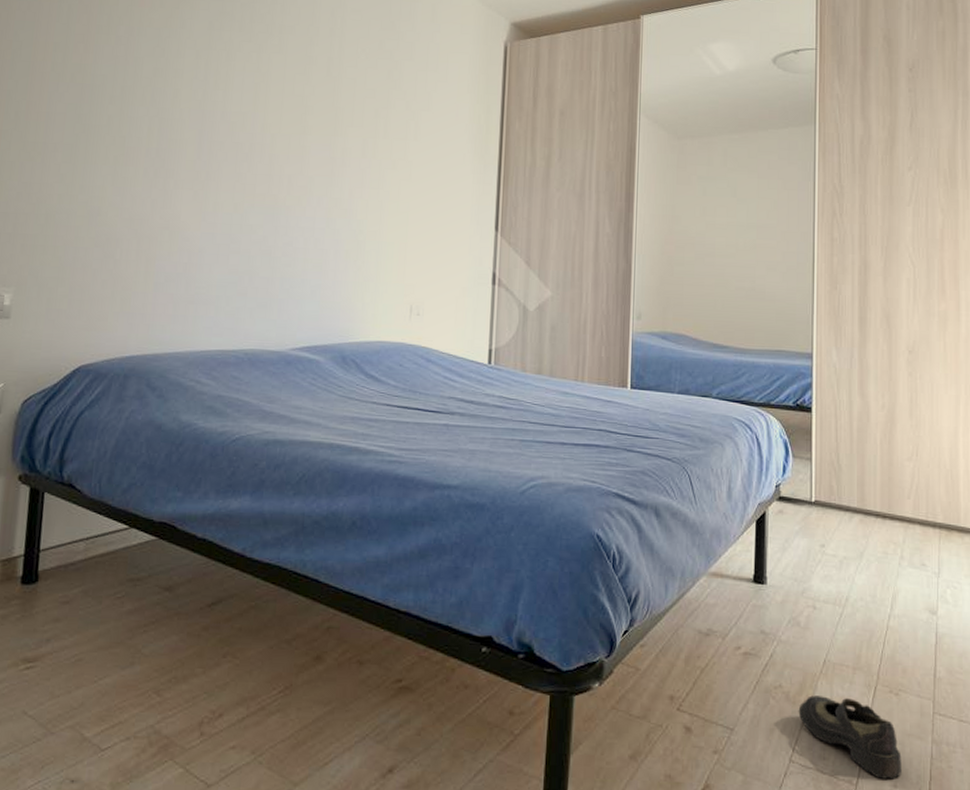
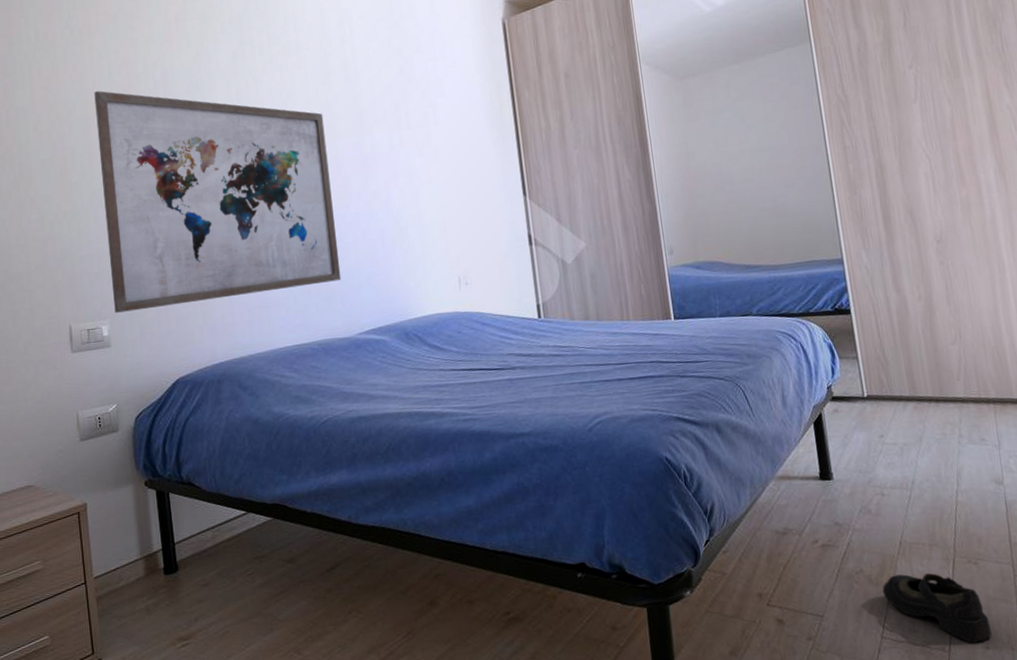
wall art: none [22,35,296,288] -> present [94,91,341,313]

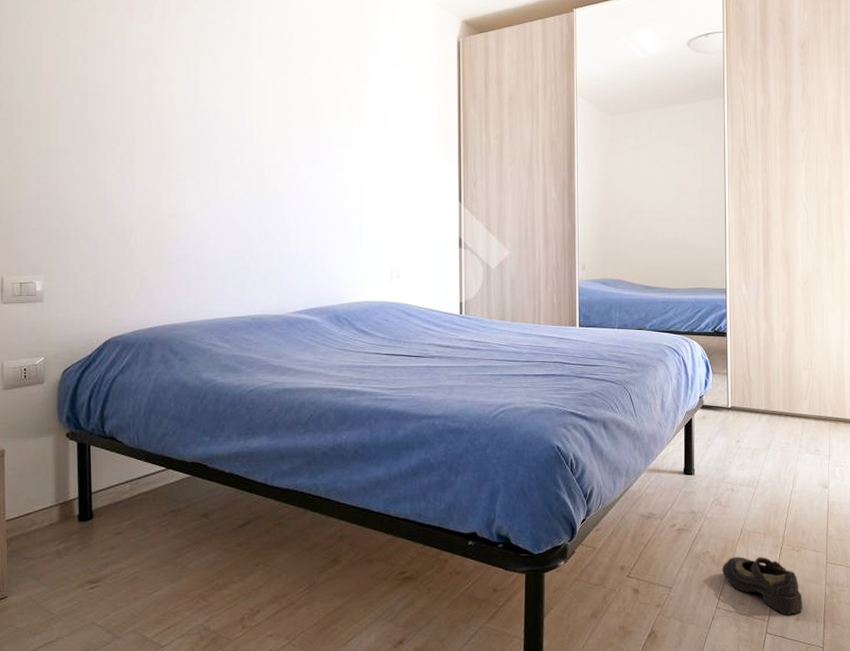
wall art: present [94,91,341,313] -> none [48,50,280,270]

